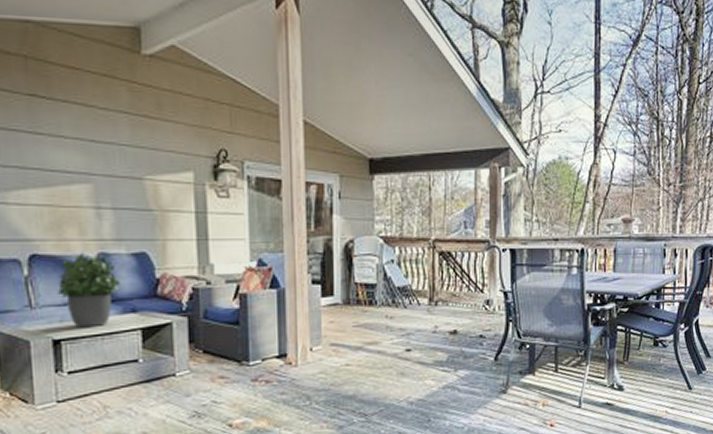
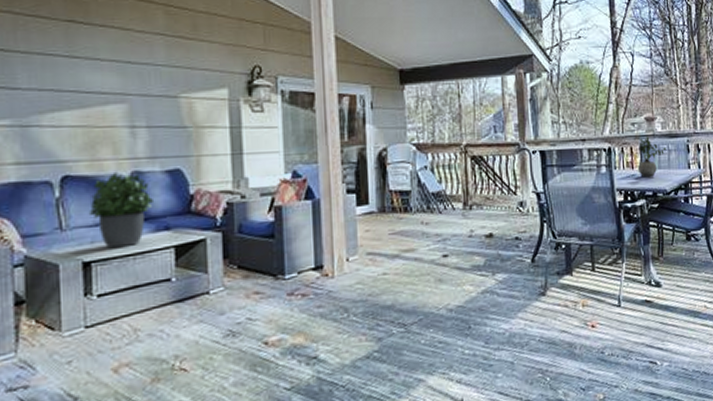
potted plant: none [610,238,642,281] -> present [637,136,667,178]

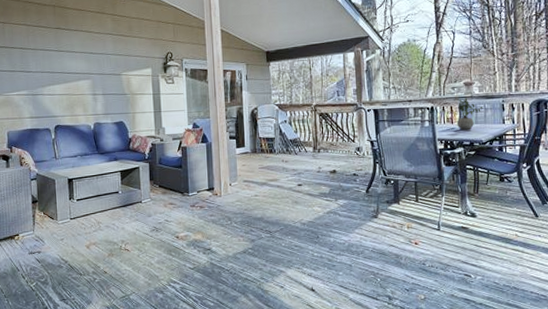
potted plant: present [88,171,153,249] -> none [70,123,107,171]

